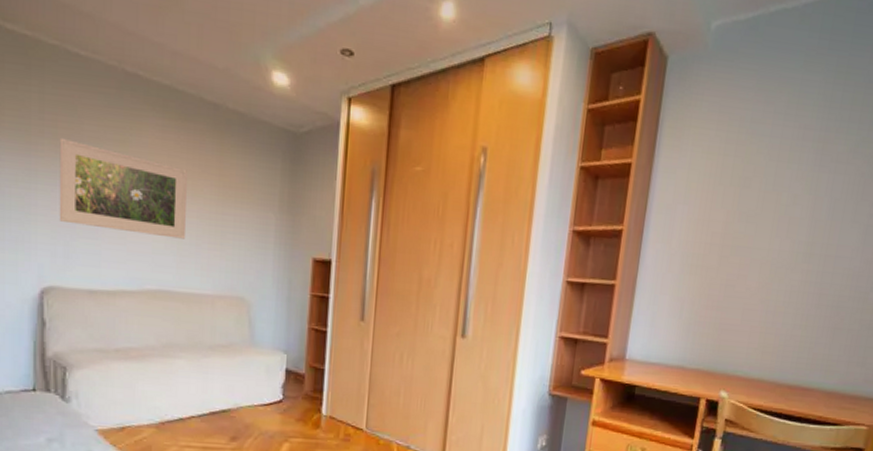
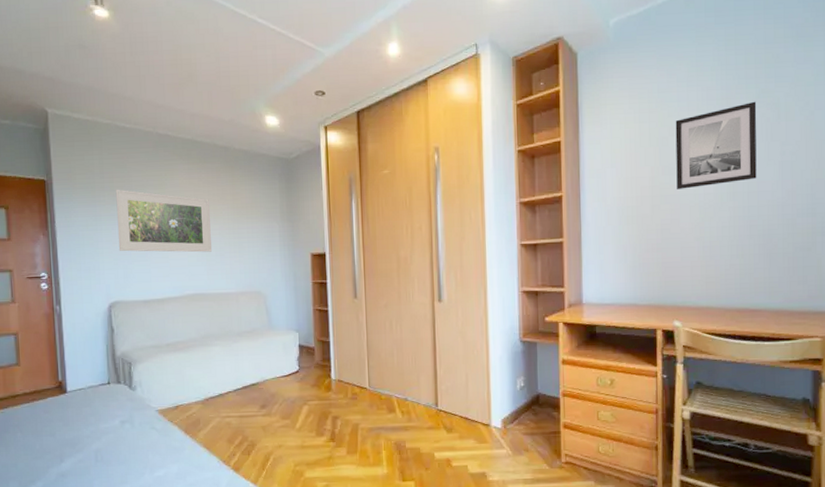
wall art: none [751,150,855,242] -> present [675,101,757,189]

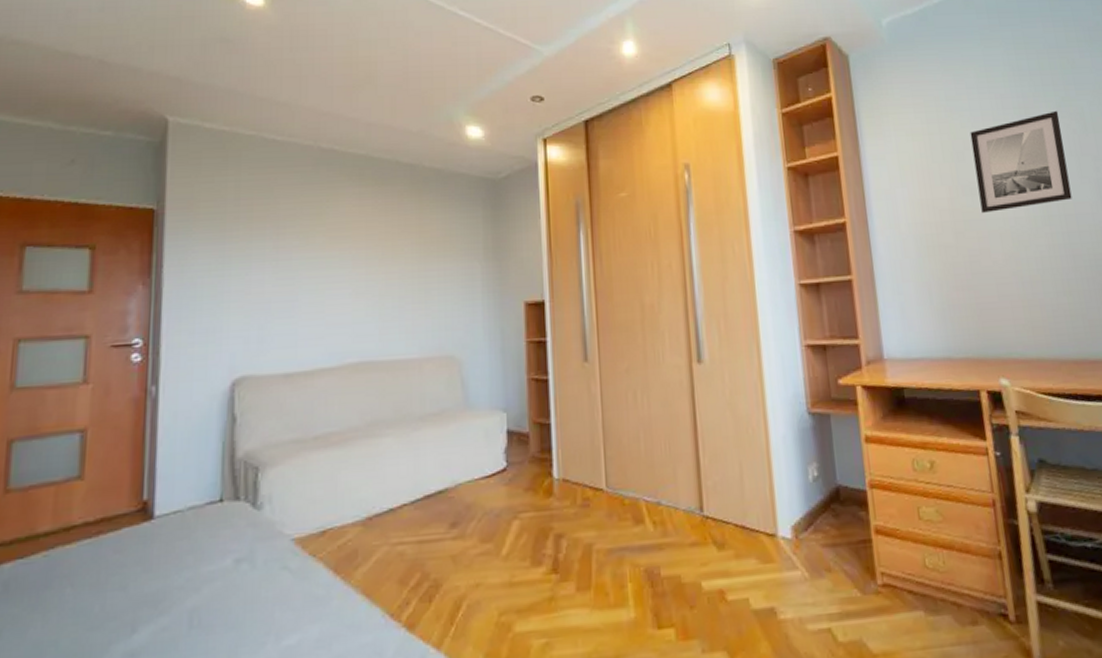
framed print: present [115,189,212,253] -> none [253,220,387,306]

